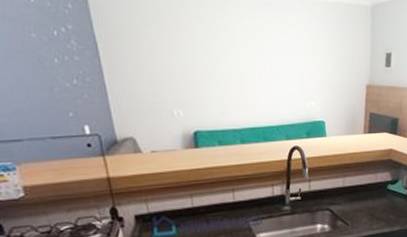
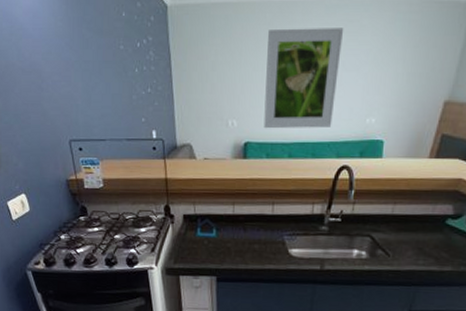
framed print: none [203,21,278,117] -> present [263,28,344,129]

